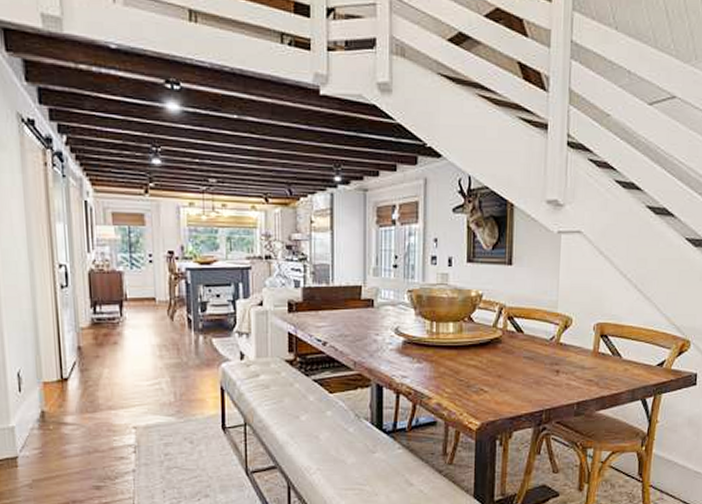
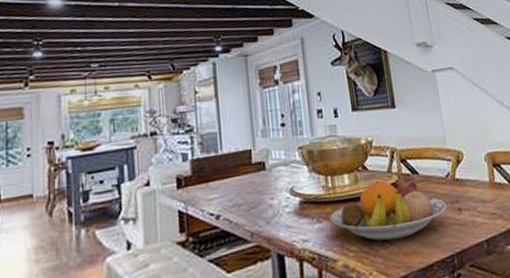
fruit bowl: none [429,334,546,389] -> present [329,181,447,241]

